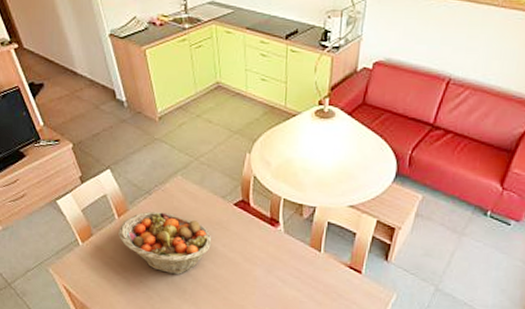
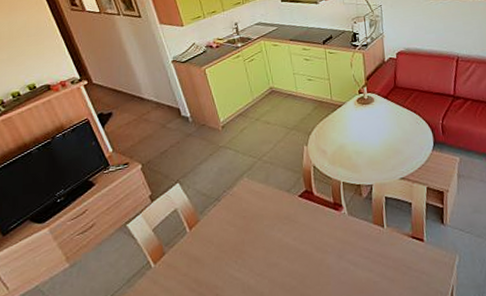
fruit basket: present [118,211,212,275] -> none [191,216,283,280]

